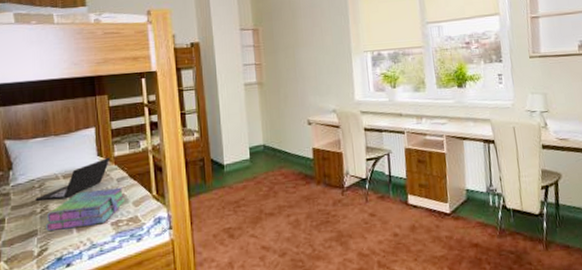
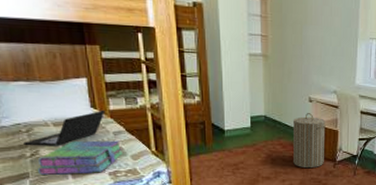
laundry hamper: none [294,136,331,199] -> present [293,113,326,169]

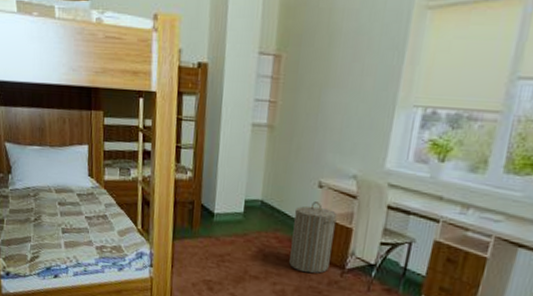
laptop: present [23,109,106,146] -> none [30,179,101,213]
stack of books: present [38,140,124,175] -> none [38,210,112,246]

